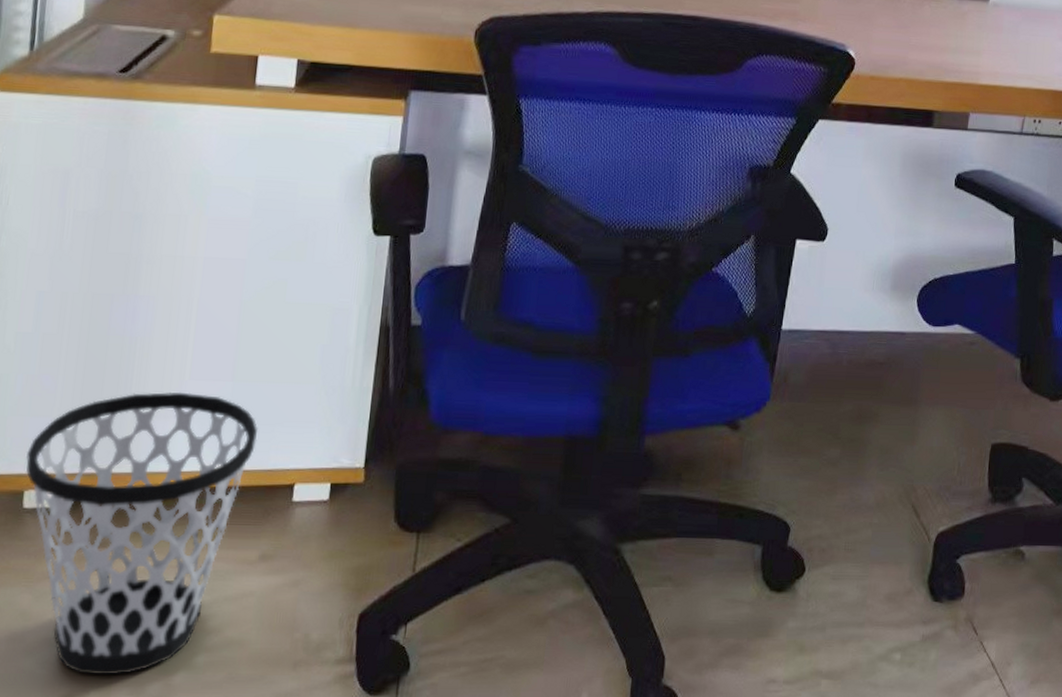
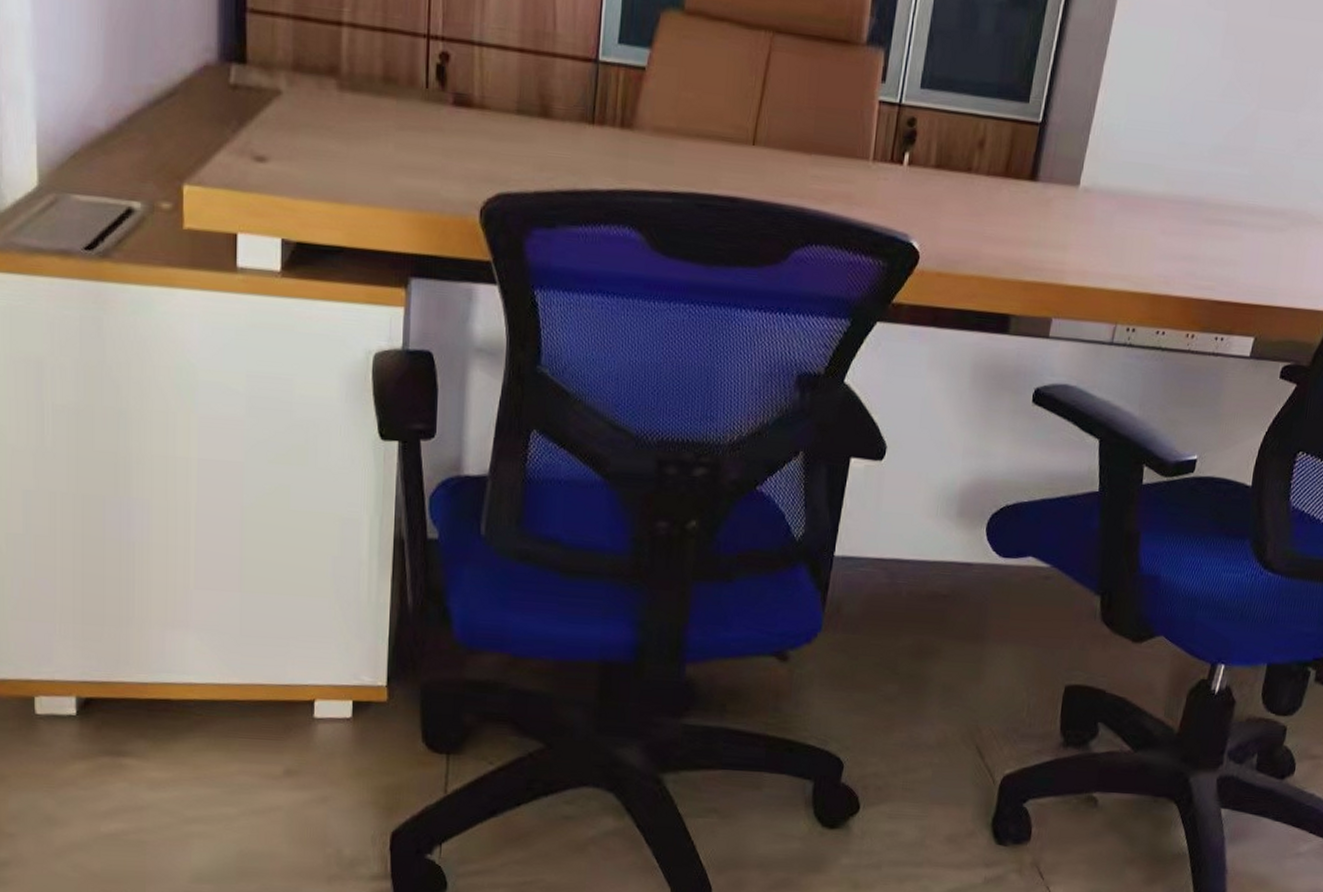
wastebasket: present [25,392,259,675] -> none [33,600,272,882]

